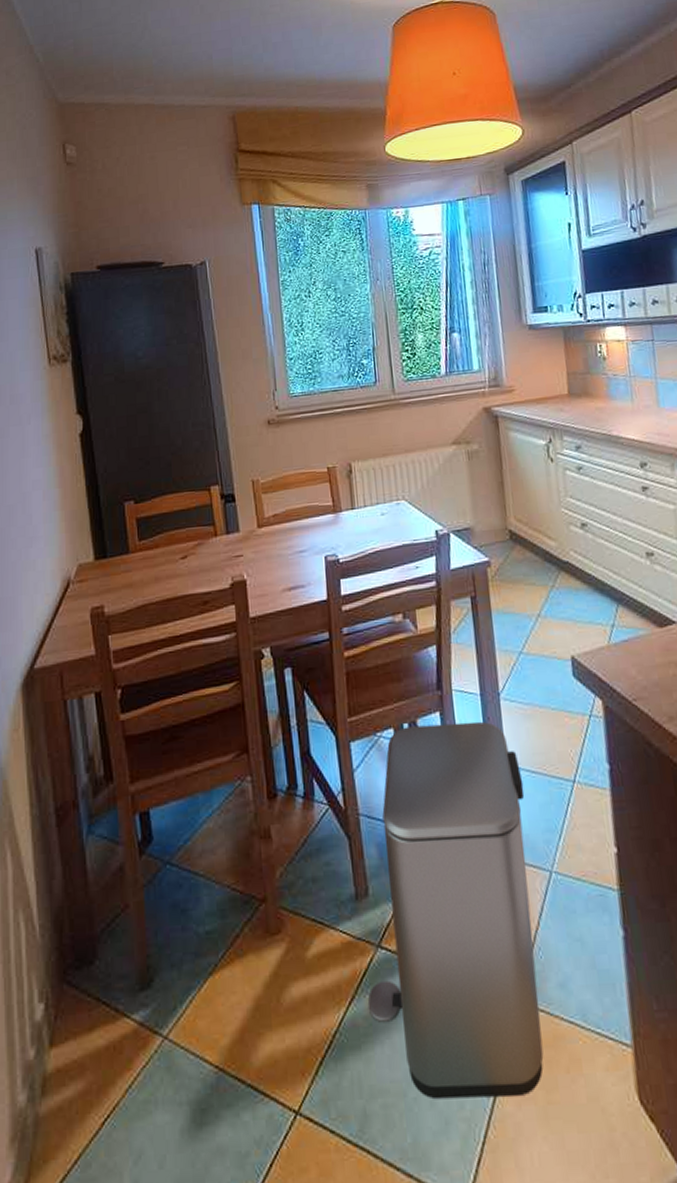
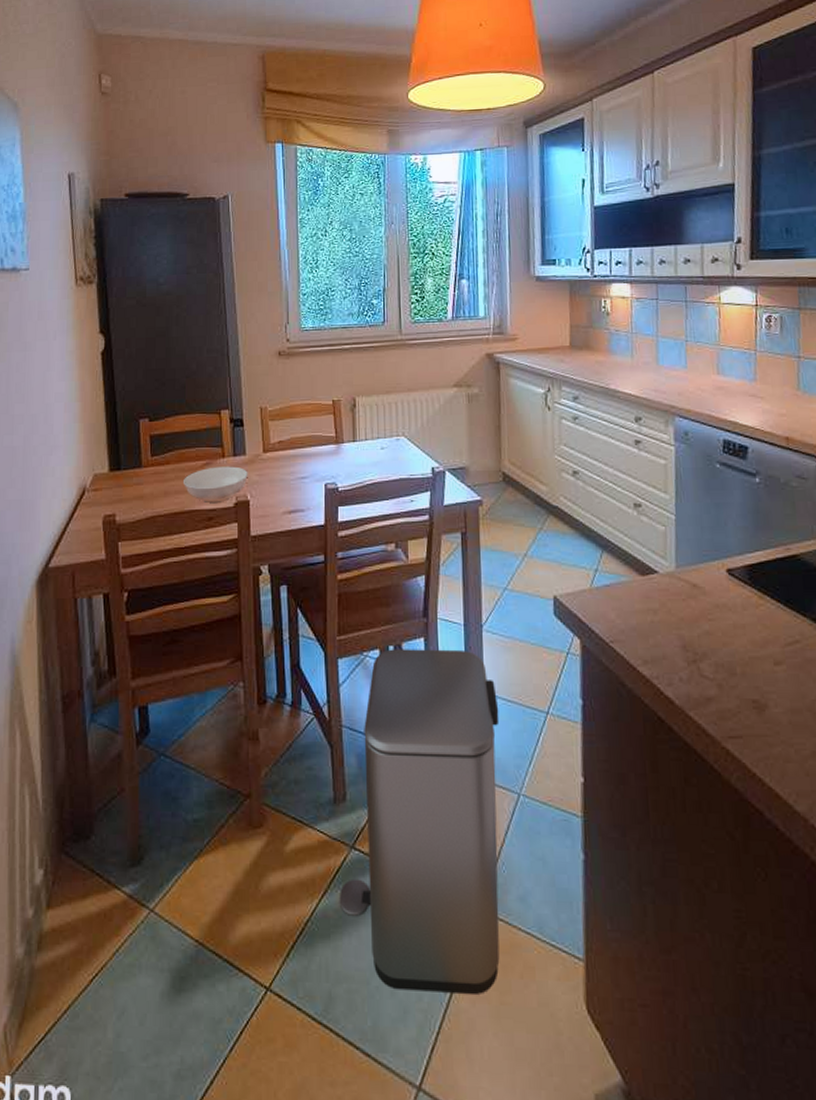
bowl: none [174,544,243,586] -> present [182,466,248,503]

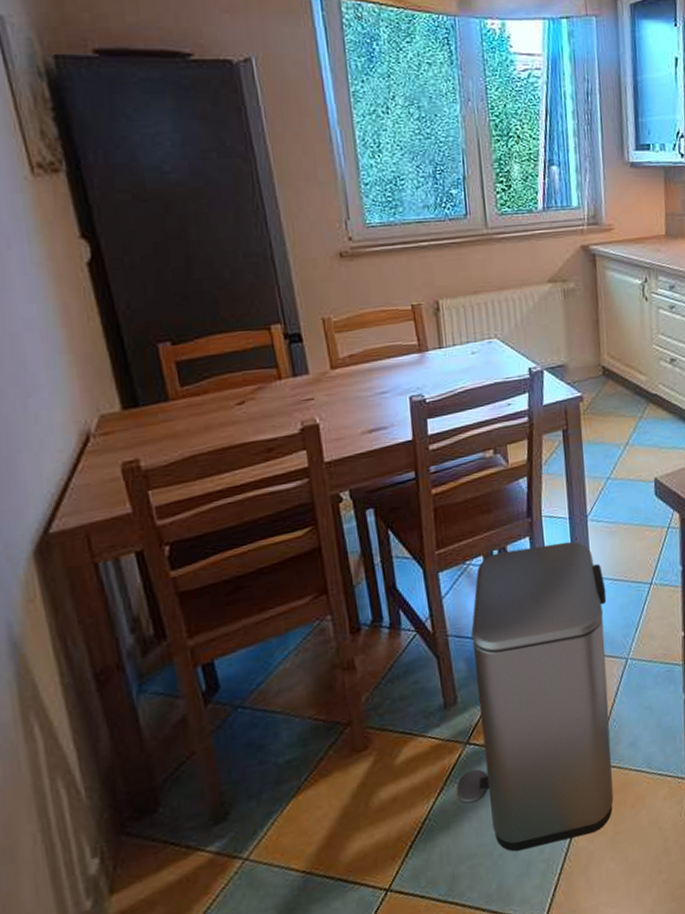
bowl: present [182,466,248,503] -> none [228,388,314,432]

